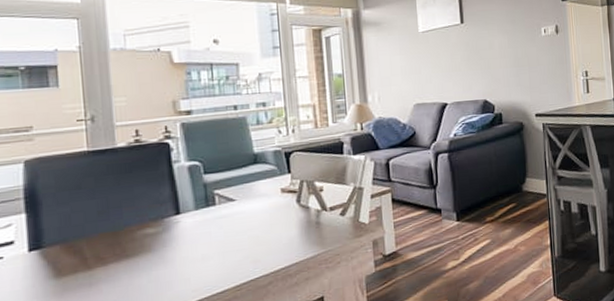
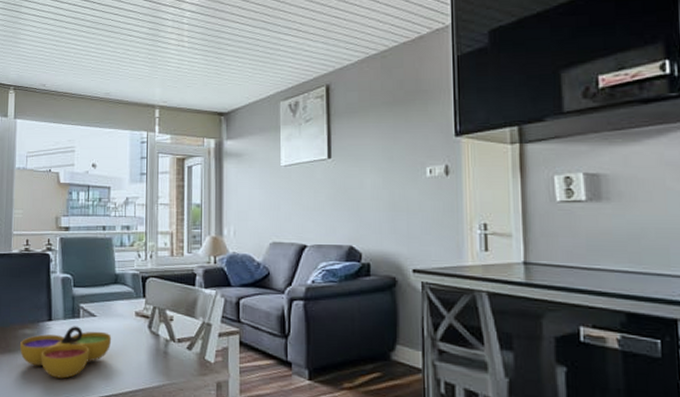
decorative bowl: none [141,214,257,273] -> present [20,326,112,379]

